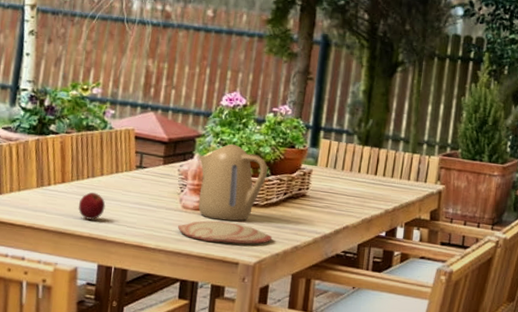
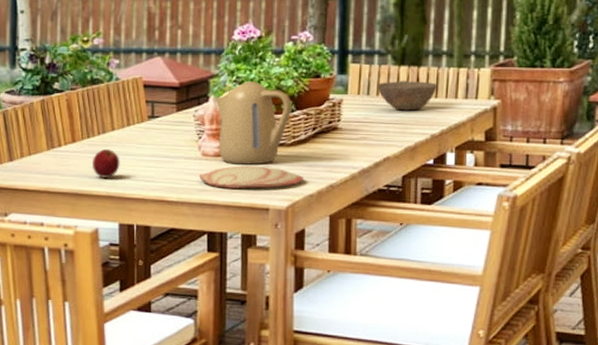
bowl: none [343,158,394,187] -> present [377,81,438,111]

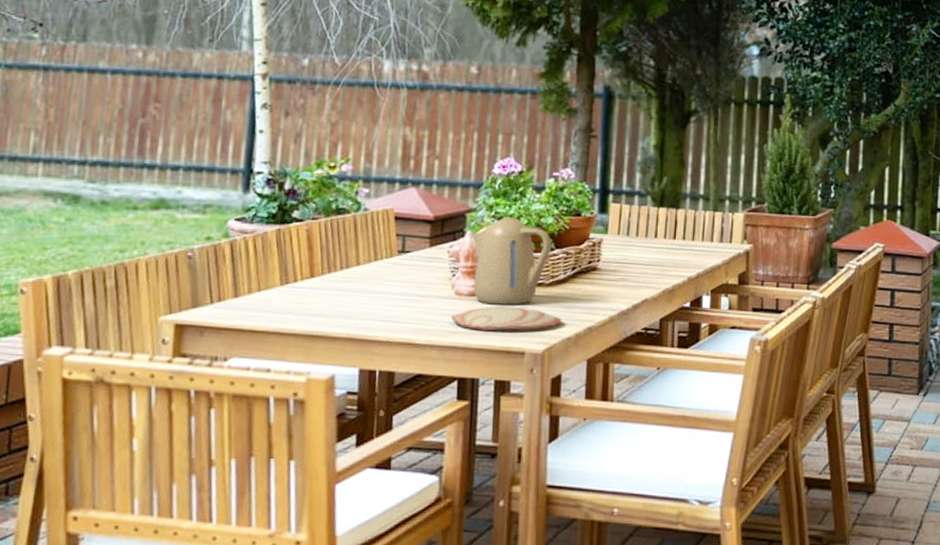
apple: present [92,149,120,178] -> none [331,286,364,318]
bowl: present [377,81,438,111] -> none [636,222,695,253]

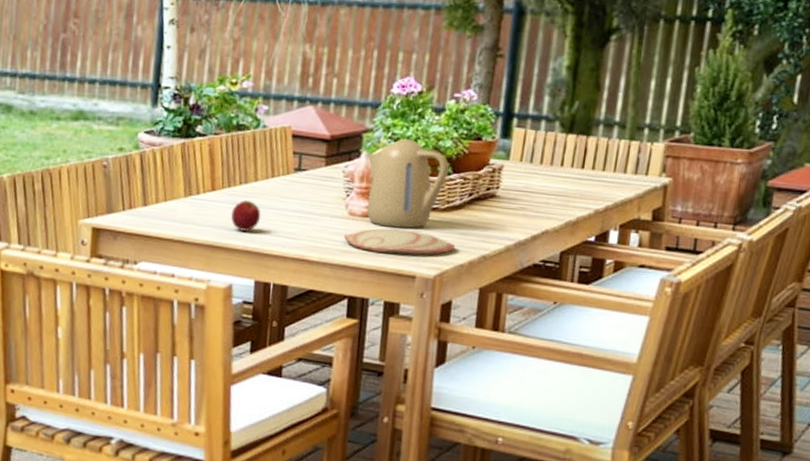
apple: none [331,286,364,318] -> present [230,200,261,232]

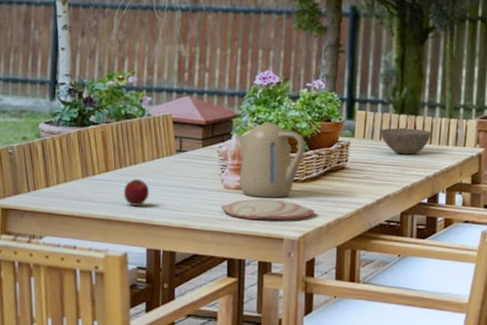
bowl: none [541,149,606,183] -> present [380,128,432,155]

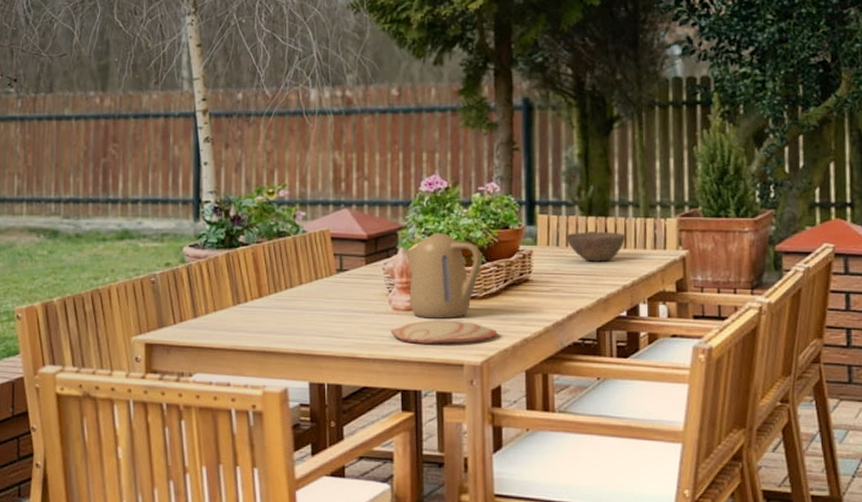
apple: present [123,179,150,206] -> none [279,305,309,334]

